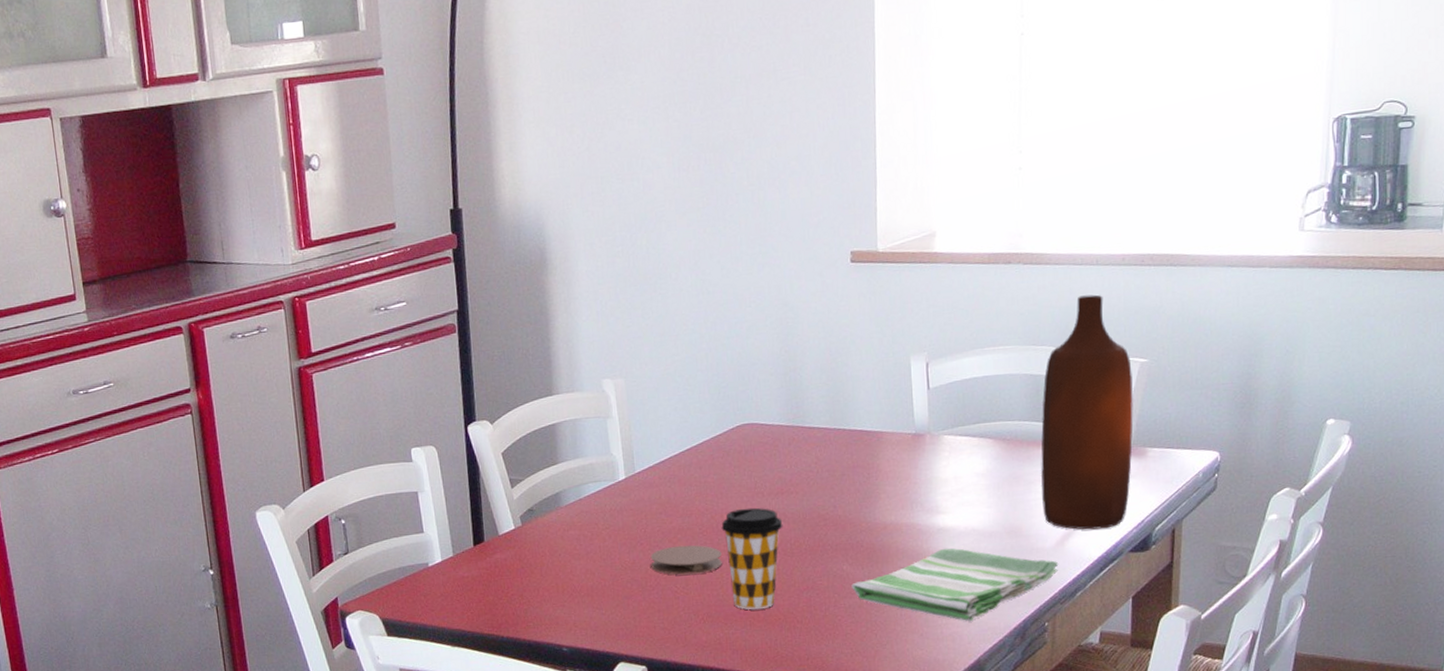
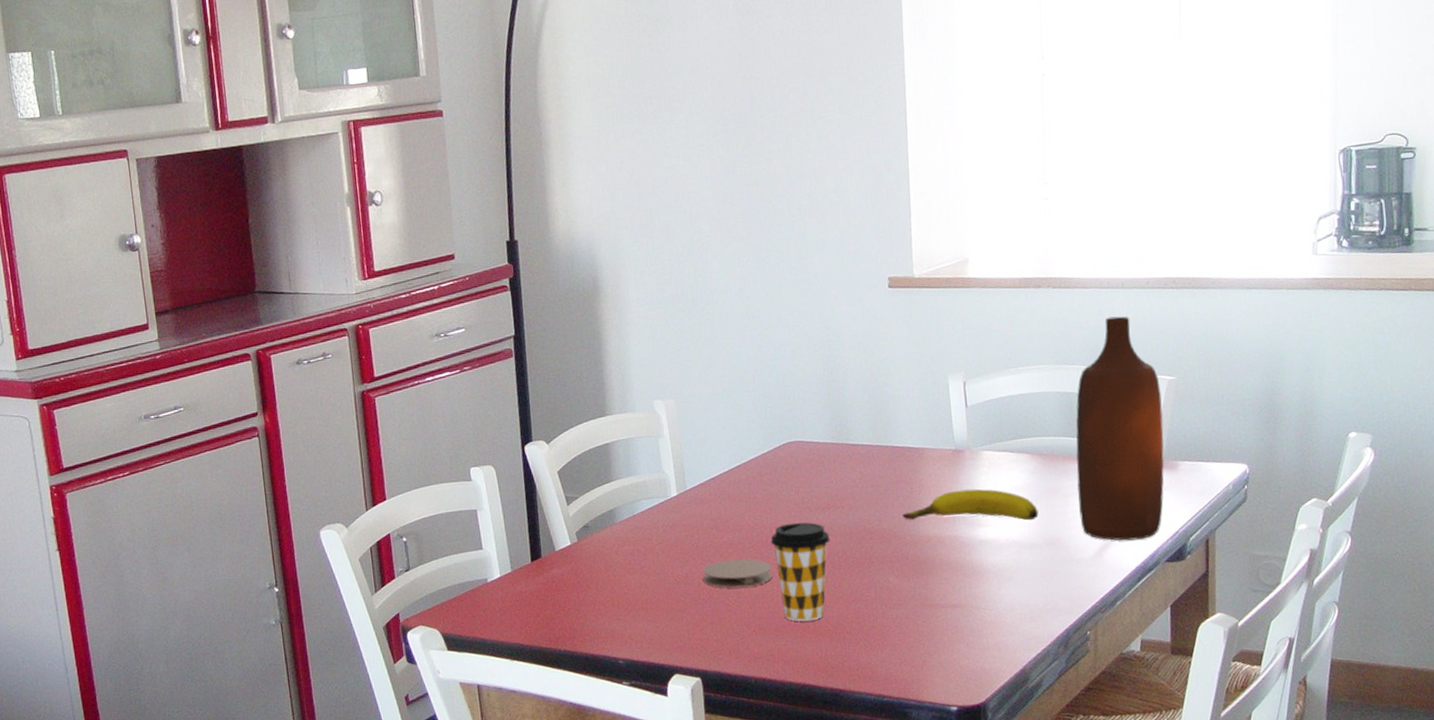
dish towel: present [851,548,1059,622] -> none [898,559,1098,631]
banana: none [858,474,999,508] -> present [902,489,1038,521]

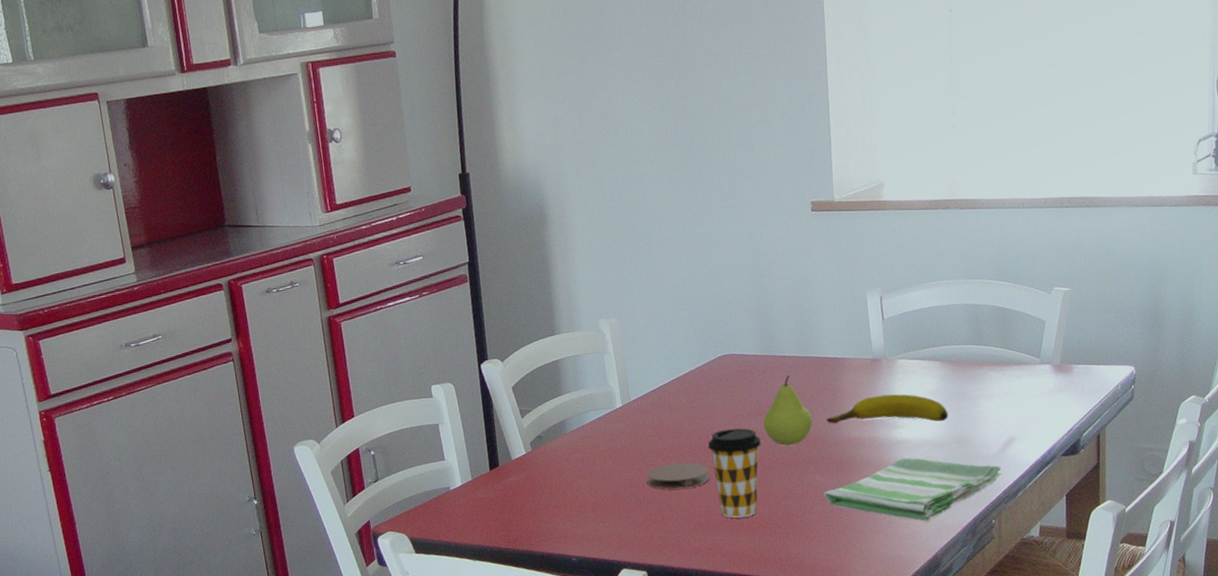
fruit: none [832,466,888,544] -> present [763,375,813,446]
dish towel: none [898,559,1098,631] -> present [823,457,1002,522]
bottle: present [1075,316,1164,541] -> none [981,233,1060,438]

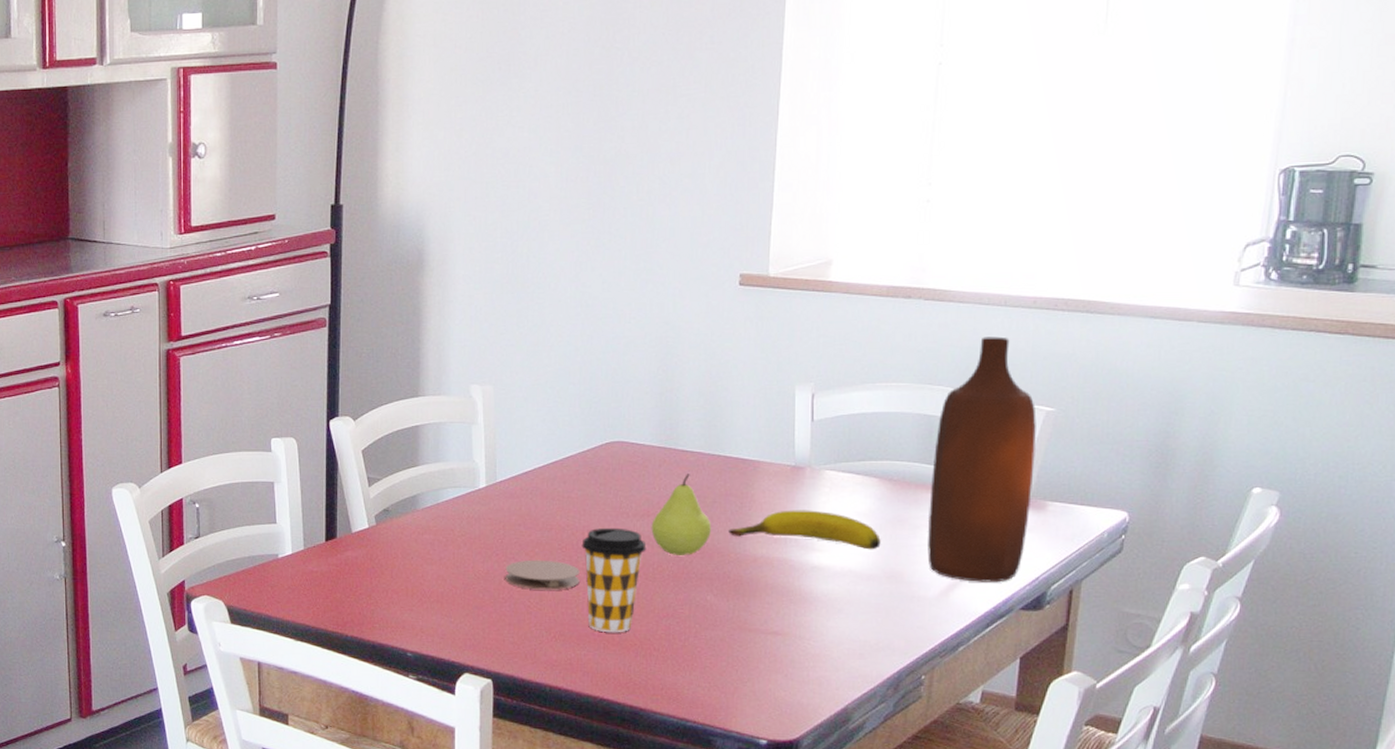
dish towel: present [823,457,1002,522] -> none [714,587,941,667]
bottle: none [981,233,1060,438] -> present [927,336,1036,583]

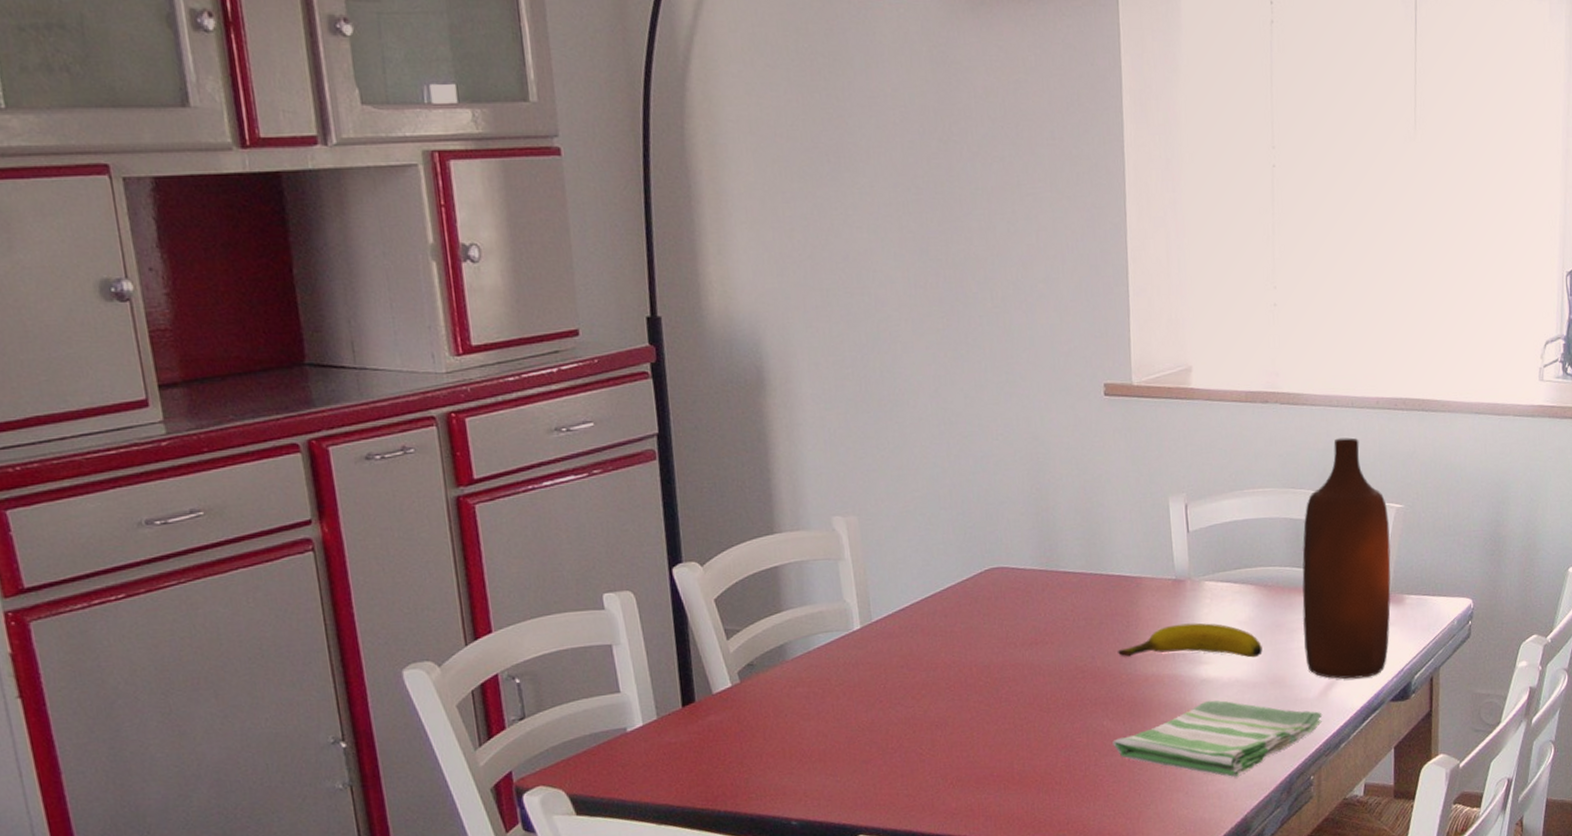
coaster: present [505,559,580,590] -> none [891,701,972,735]
coffee cup: present [581,527,647,633] -> none [970,659,1038,772]
fruit: present [651,474,712,557] -> none [1040,596,1102,683]
dish towel: none [714,587,941,667] -> present [1112,700,1323,778]

